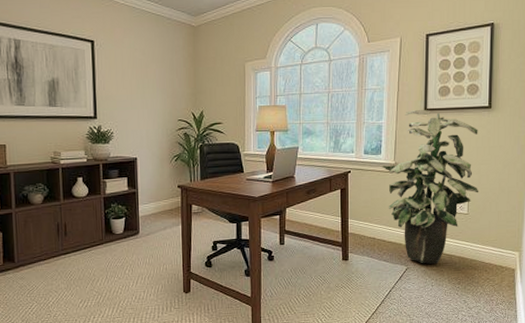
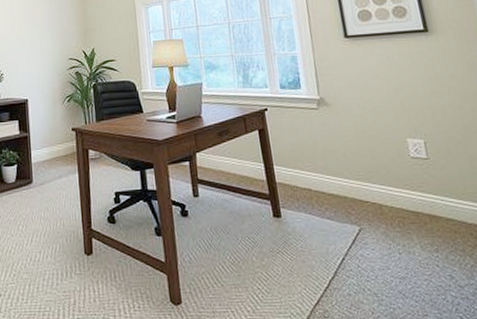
indoor plant: present [381,109,479,265] -> none [304,36,437,225]

